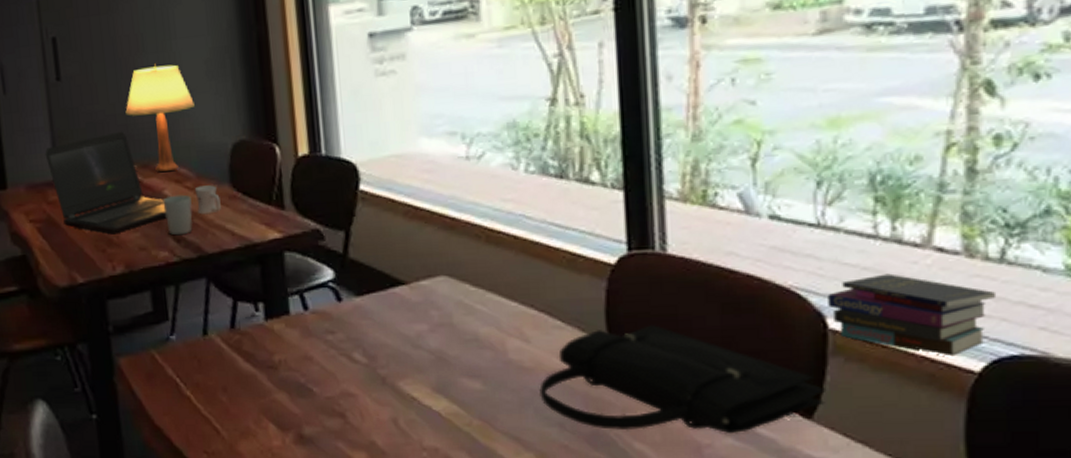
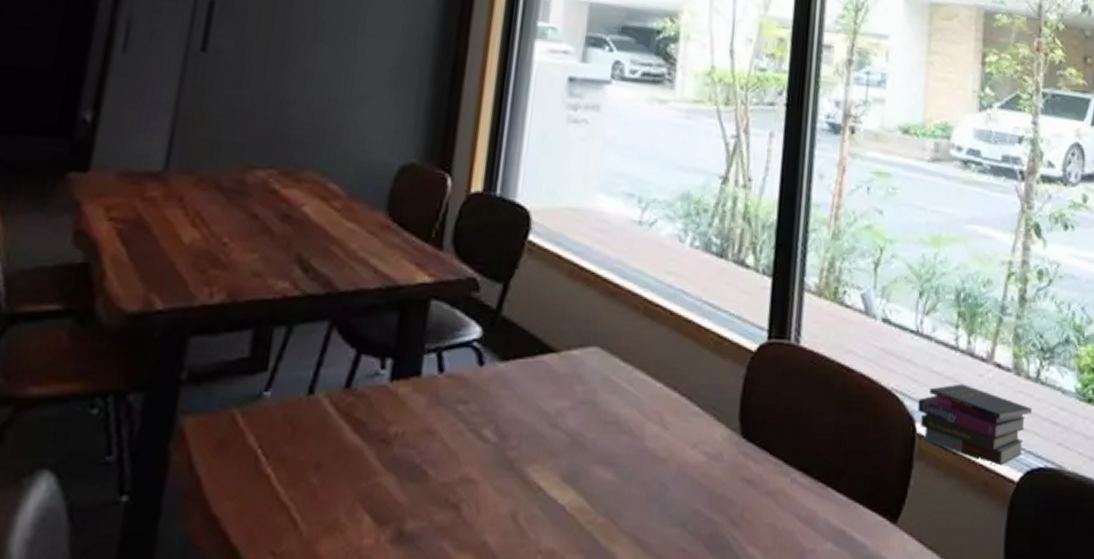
laptop computer: present [45,131,167,235] -> none [157,126,301,252]
table lamp: present [124,62,196,173] -> none [278,56,368,186]
cup: present [162,194,193,236] -> none [296,214,335,264]
mug: present [194,185,221,215] -> none [339,208,371,244]
handbag: present [539,325,827,433] -> none [668,418,910,537]

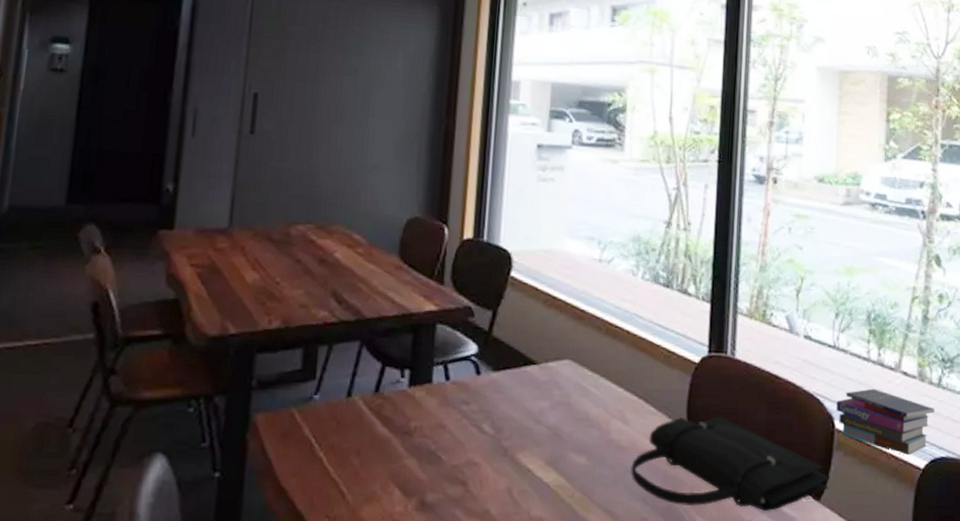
handbag: none [668,418,910,537] -> present [630,416,831,511]

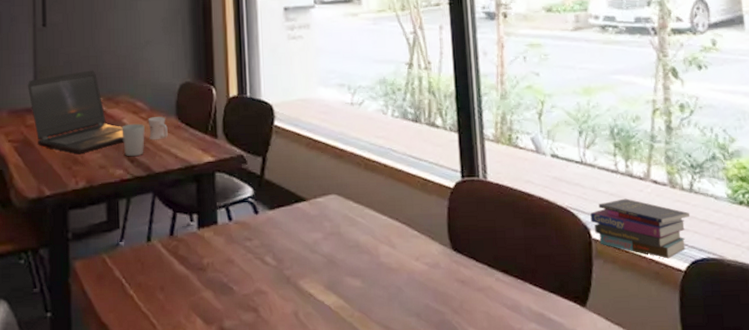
laptop computer: none [222,191,334,289] -> present [27,70,124,155]
cup: none [331,258,360,297] -> present [122,123,145,157]
mug: none [364,253,387,281] -> present [148,117,168,140]
handbag: present [630,416,831,511] -> none [402,235,594,319]

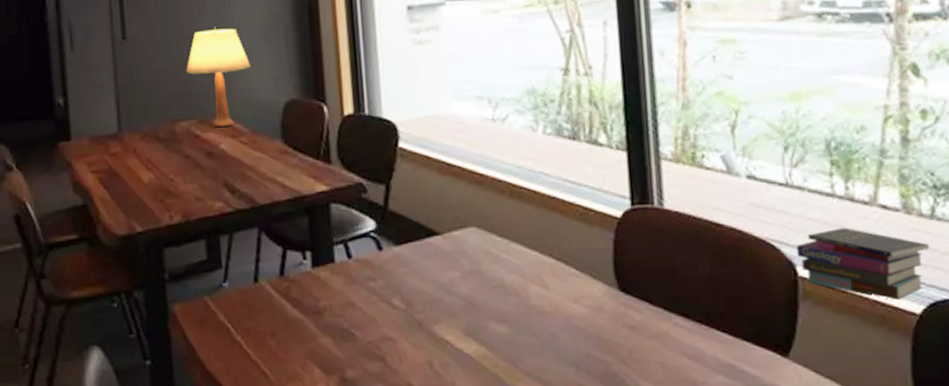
laptop computer: present [27,70,124,155] -> none [108,88,223,186]
table lamp: none [96,17,153,105] -> present [185,25,252,128]
cup: present [122,123,145,157] -> none [219,148,247,187]
mug: present [148,117,168,140] -> none [249,140,273,168]

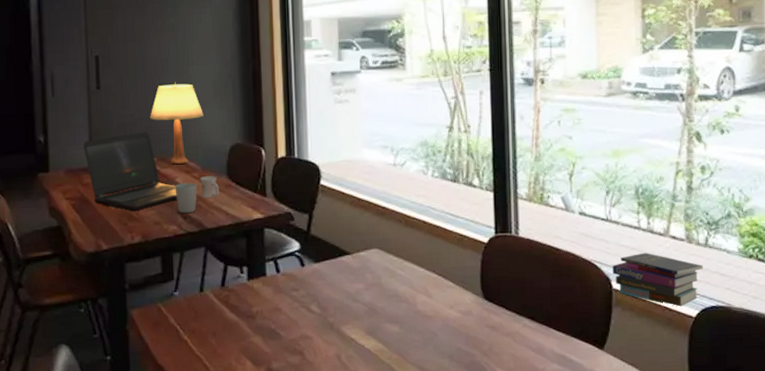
laptop computer: none [108,88,223,186] -> present [83,131,177,212]
cup: none [219,148,247,187] -> present [175,182,197,214]
mug: none [249,140,273,168] -> present [200,176,219,198]

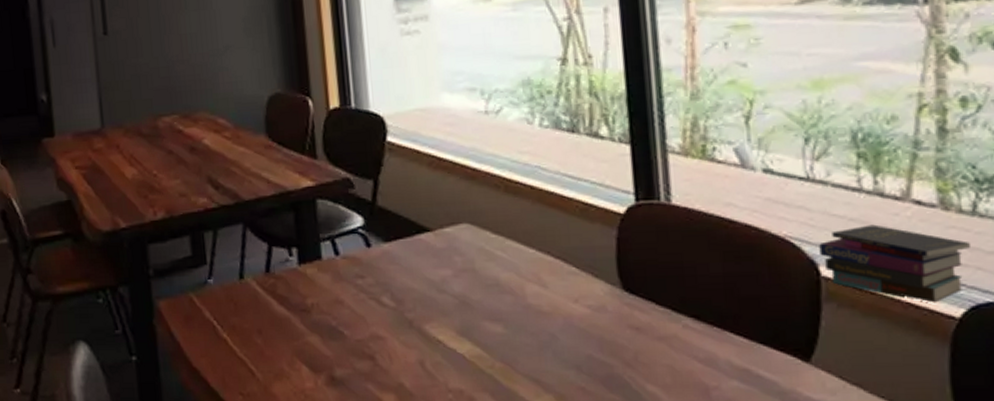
laptop computer: present [83,131,177,212] -> none [91,83,206,181]
table lamp: present [149,81,205,165] -> none [167,19,234,123]
cup: present [175,182,197,214] -> none [202,144,230,183]
mug: present [200,176,219,198] -> none [232,135,257,163]

